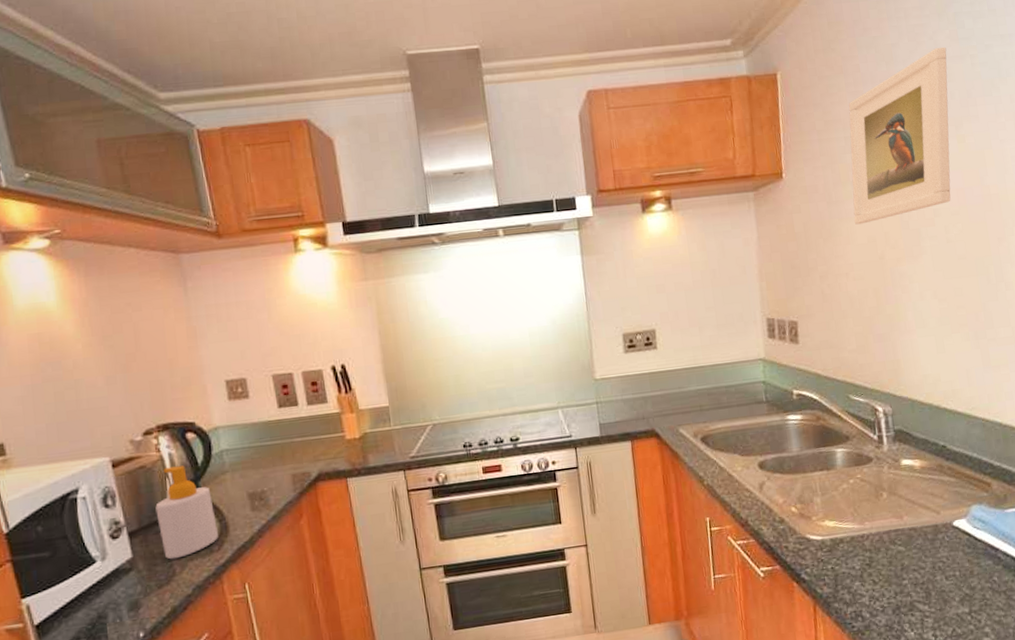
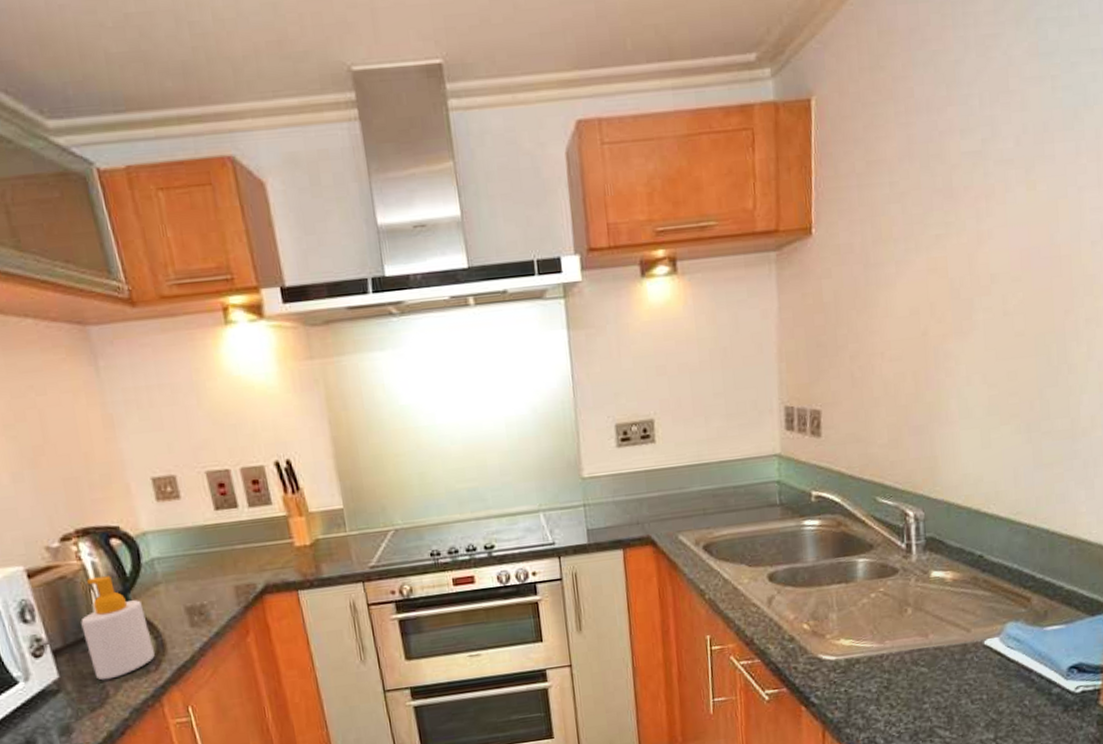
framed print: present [848,47,951,225] -> none [894,64,1023,293]

